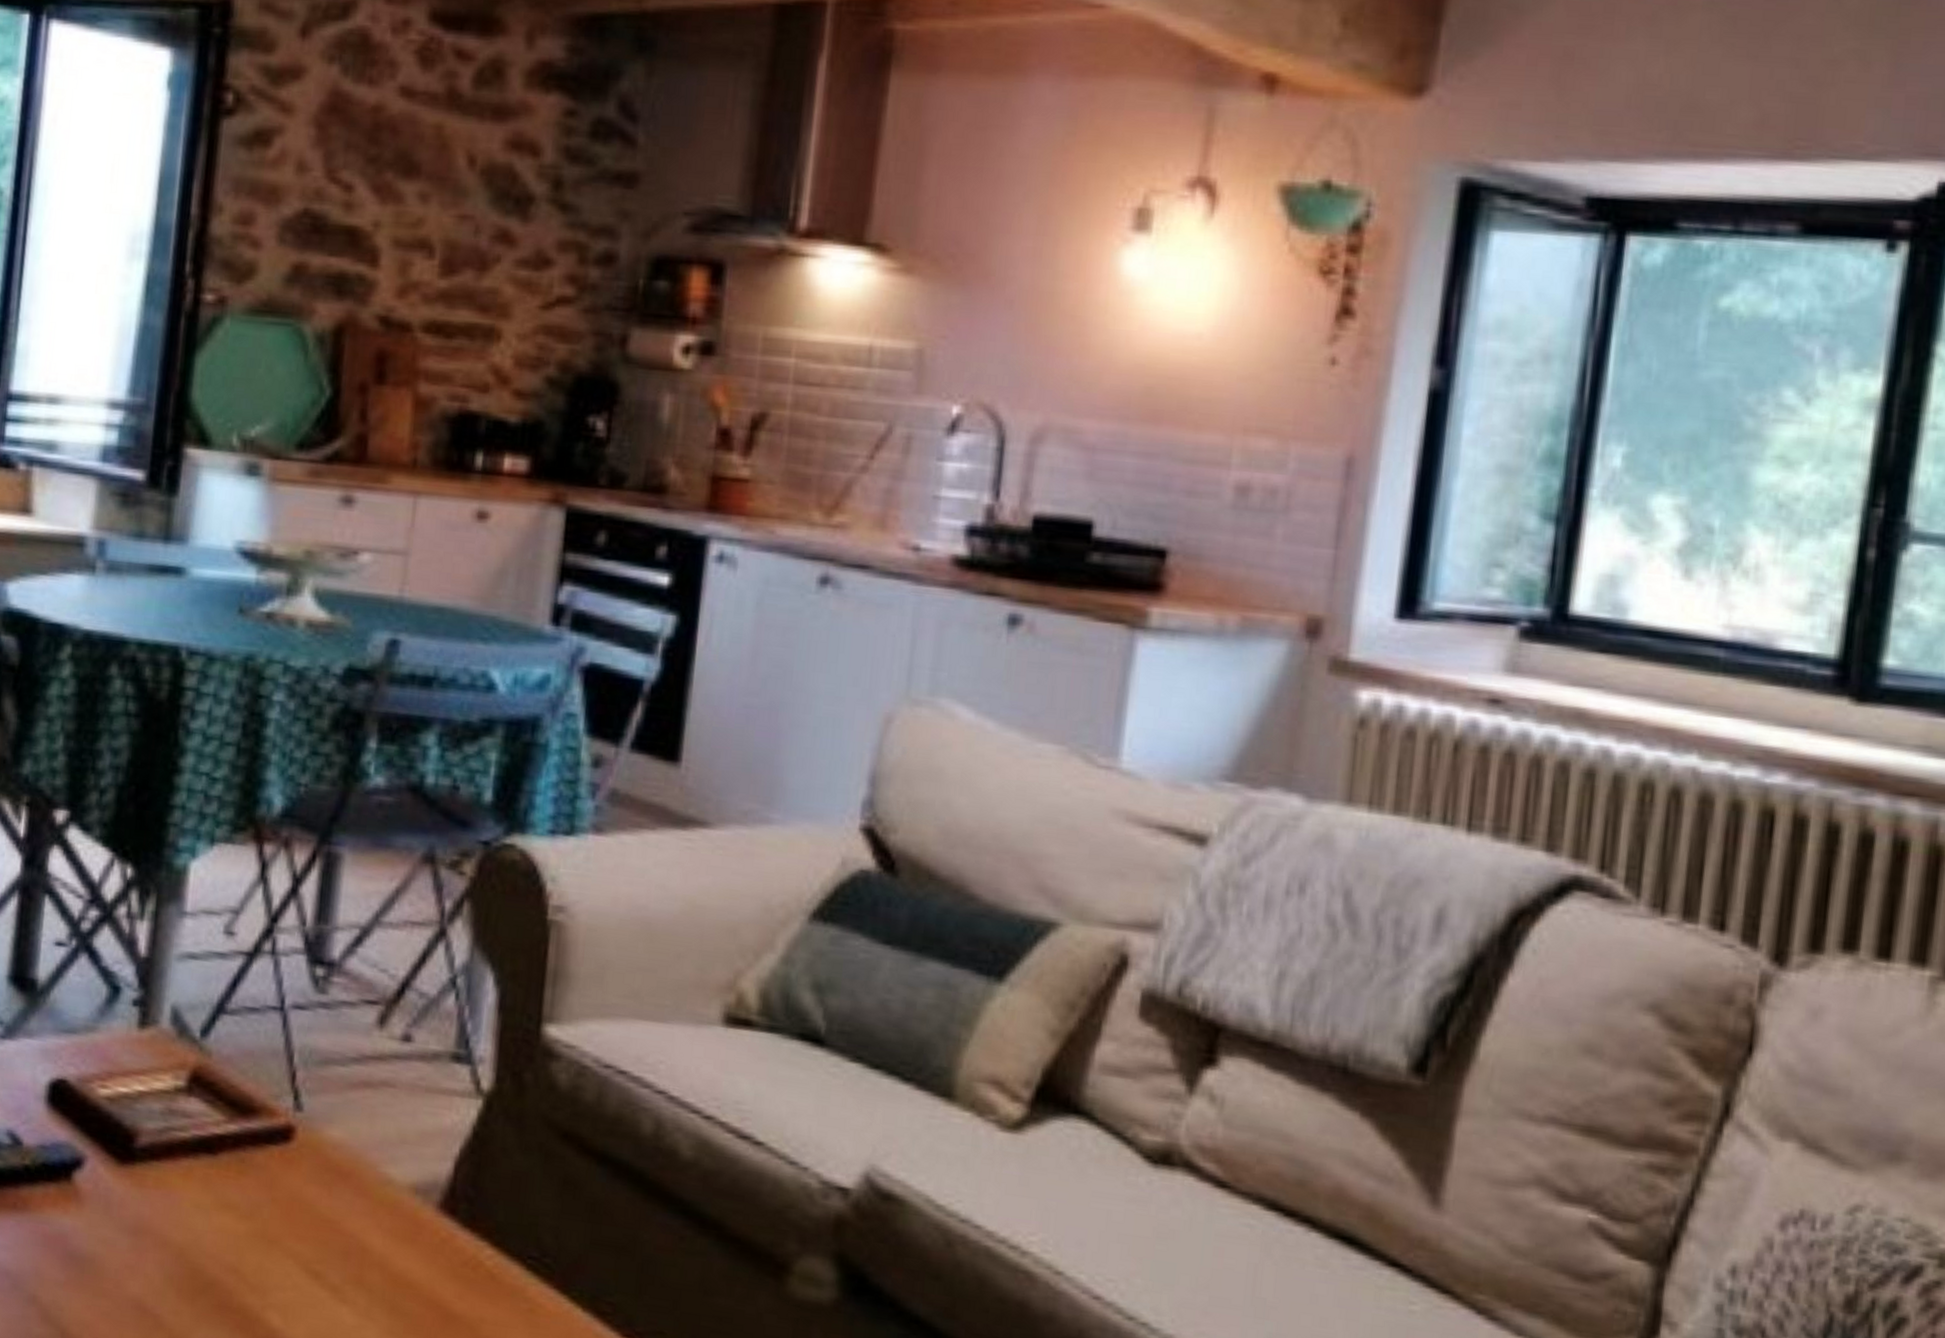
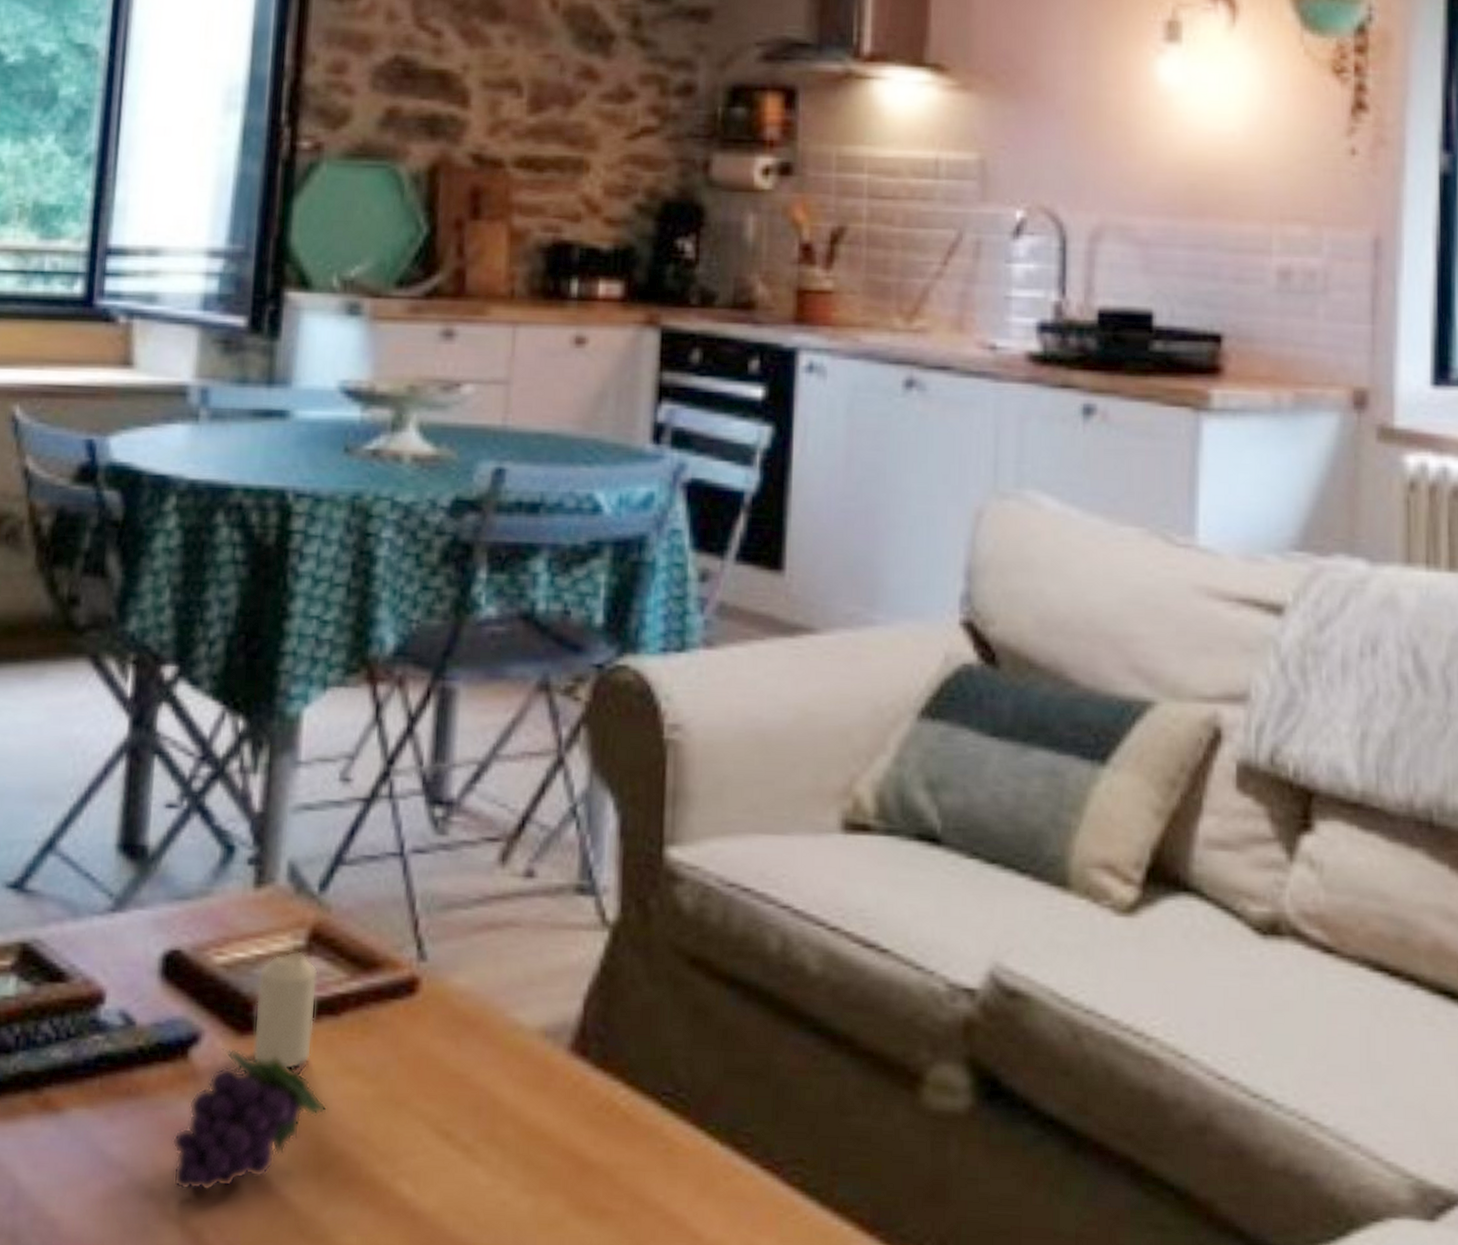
fruit: none [54,1174,202,1303] -> present [171,1048,327,1191]
candle: none [132,1090,197,1199] -> present [252,951,318,1069]

